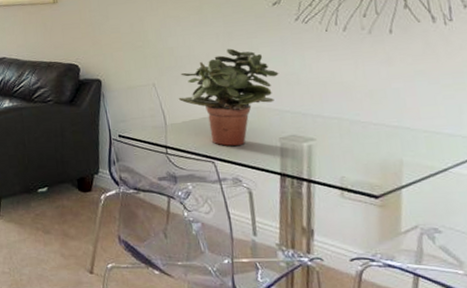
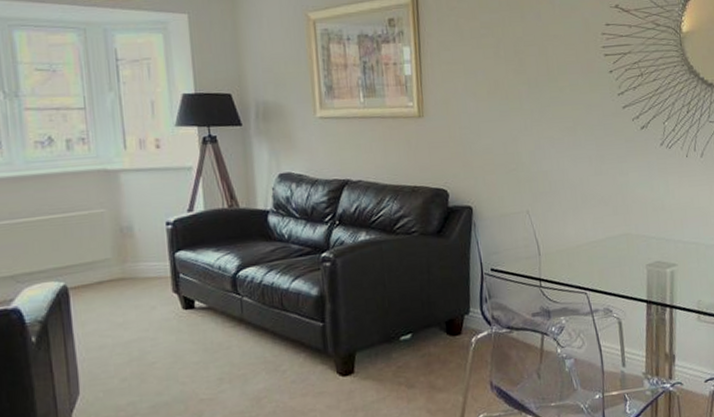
potted plant: present [178,48,279,146] -> none [552,173,646,276]

